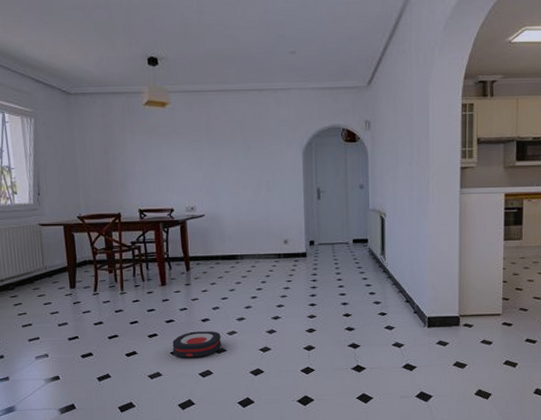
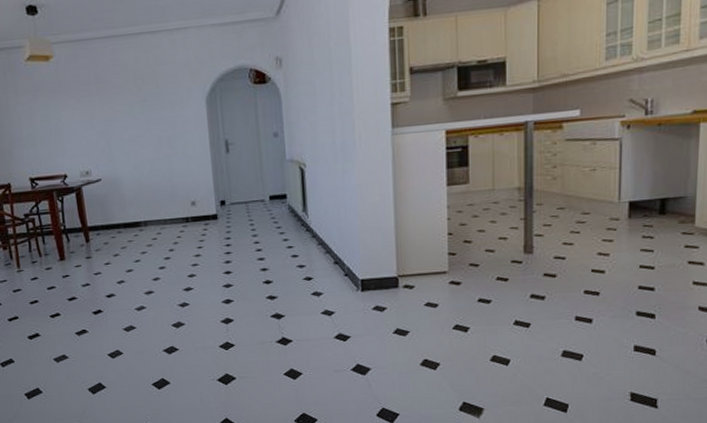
robot vacuum: present [172,331,221,358] -> none [76,307,130,338]

